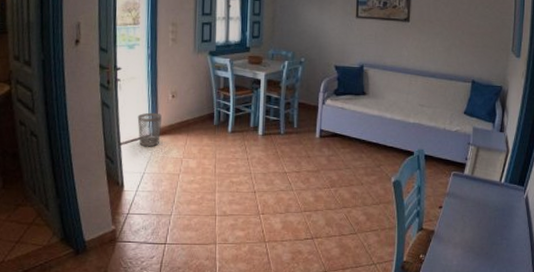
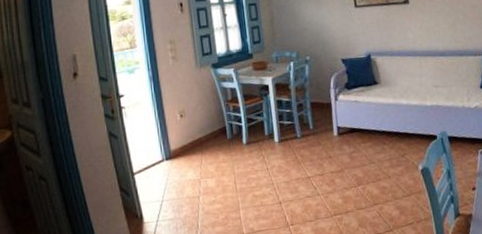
wastebasket: present [137,112,162,147] -> none [147,135,174,173]

